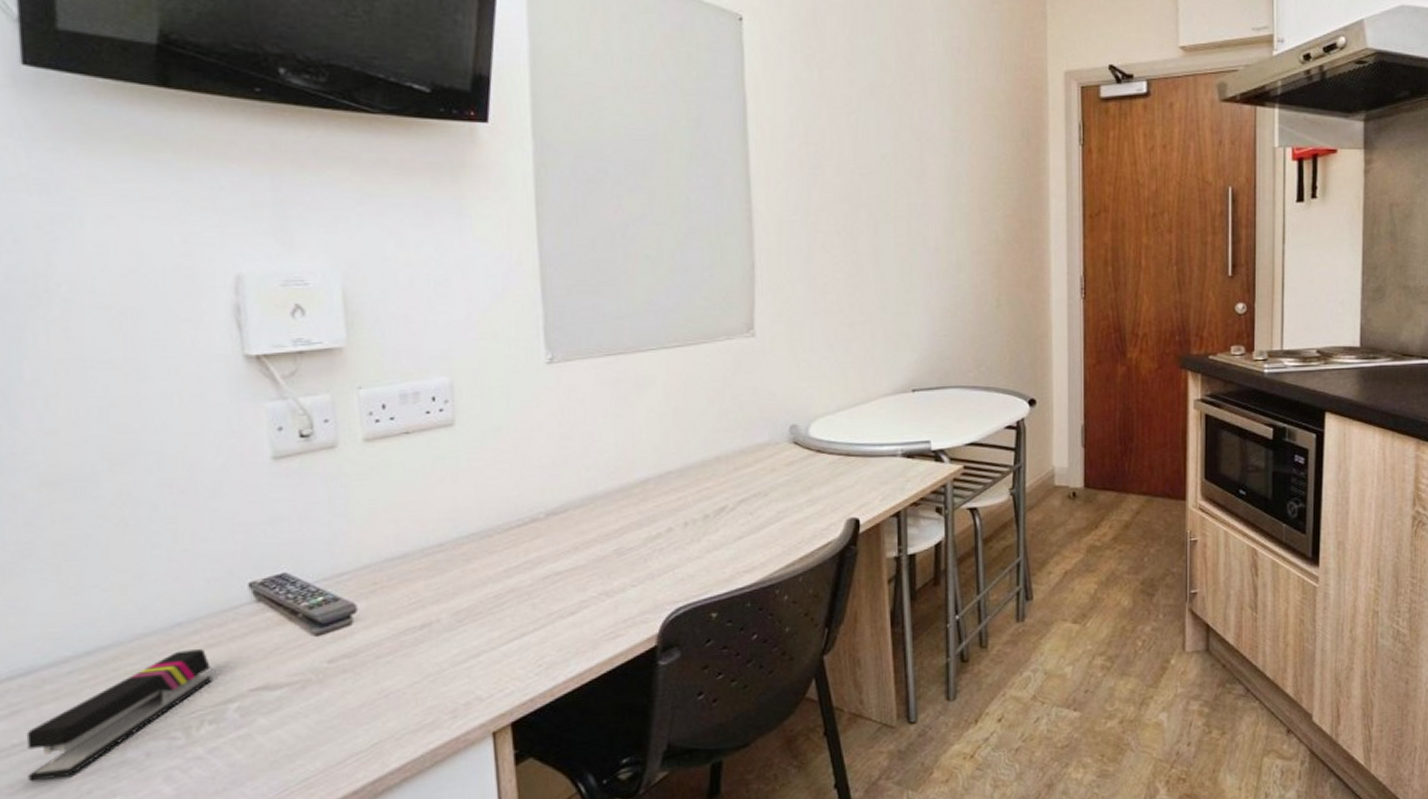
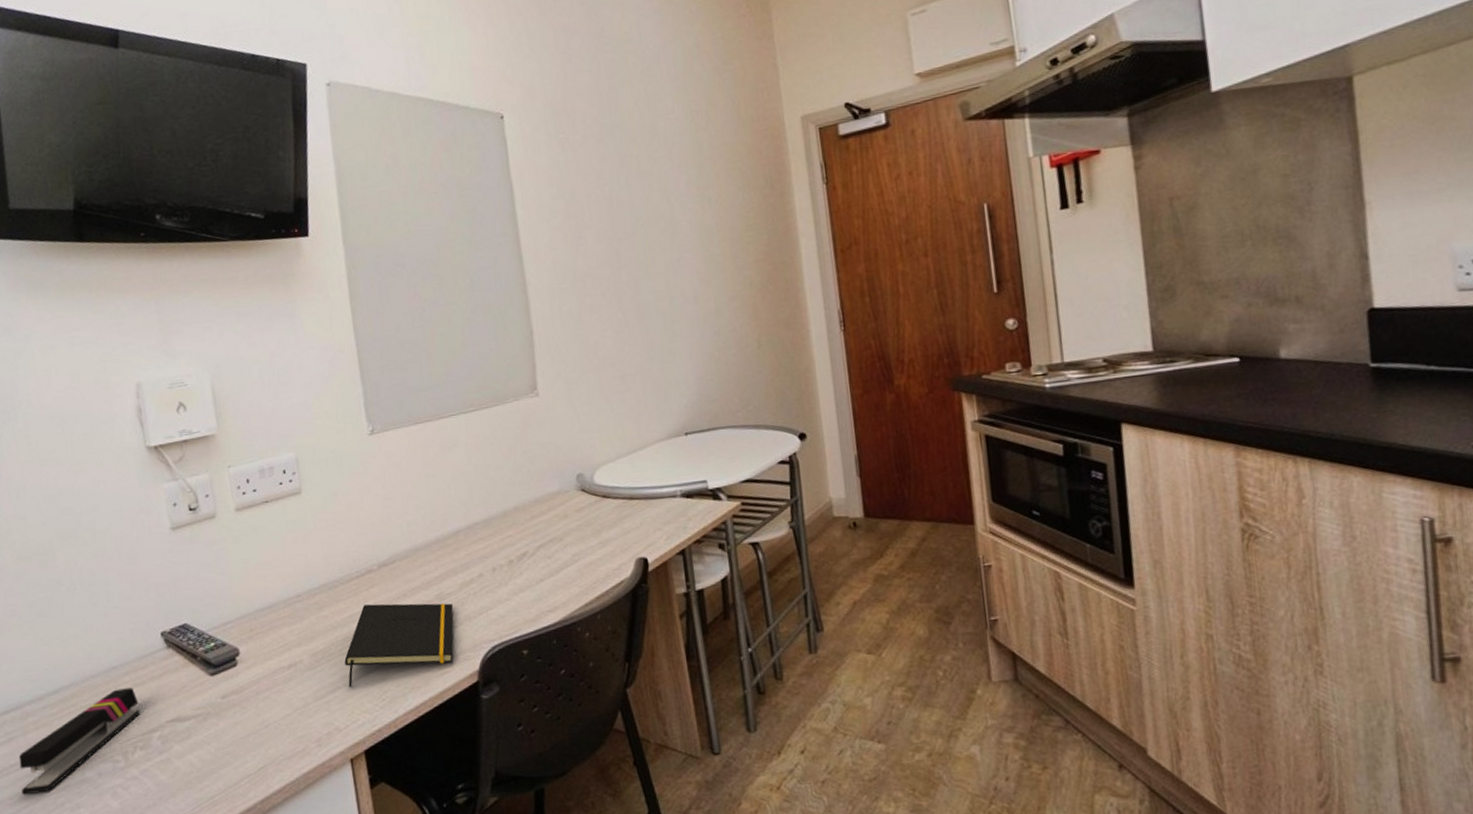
notepad: none [494,557,633,651] -> present [344,603,454,687]

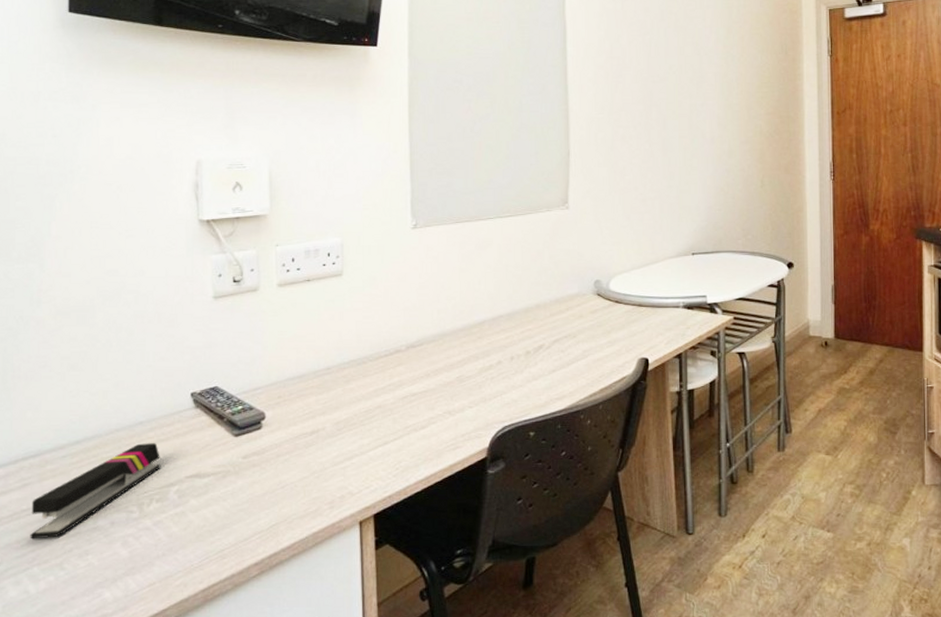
notepad: present [344,603,454,687] -> none [365,381,471,455]

